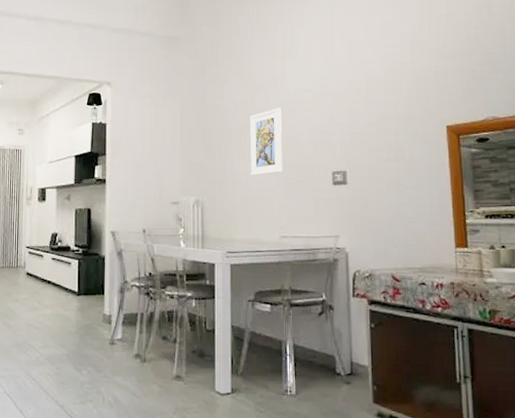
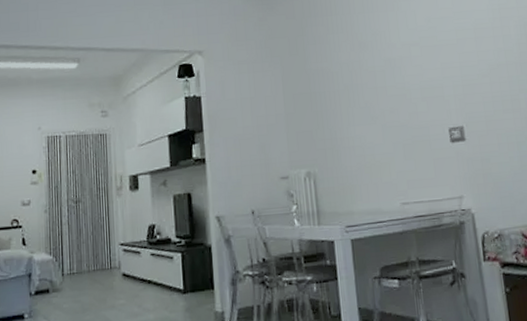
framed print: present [249,108,282,176] -> none [356,65,397,140]

